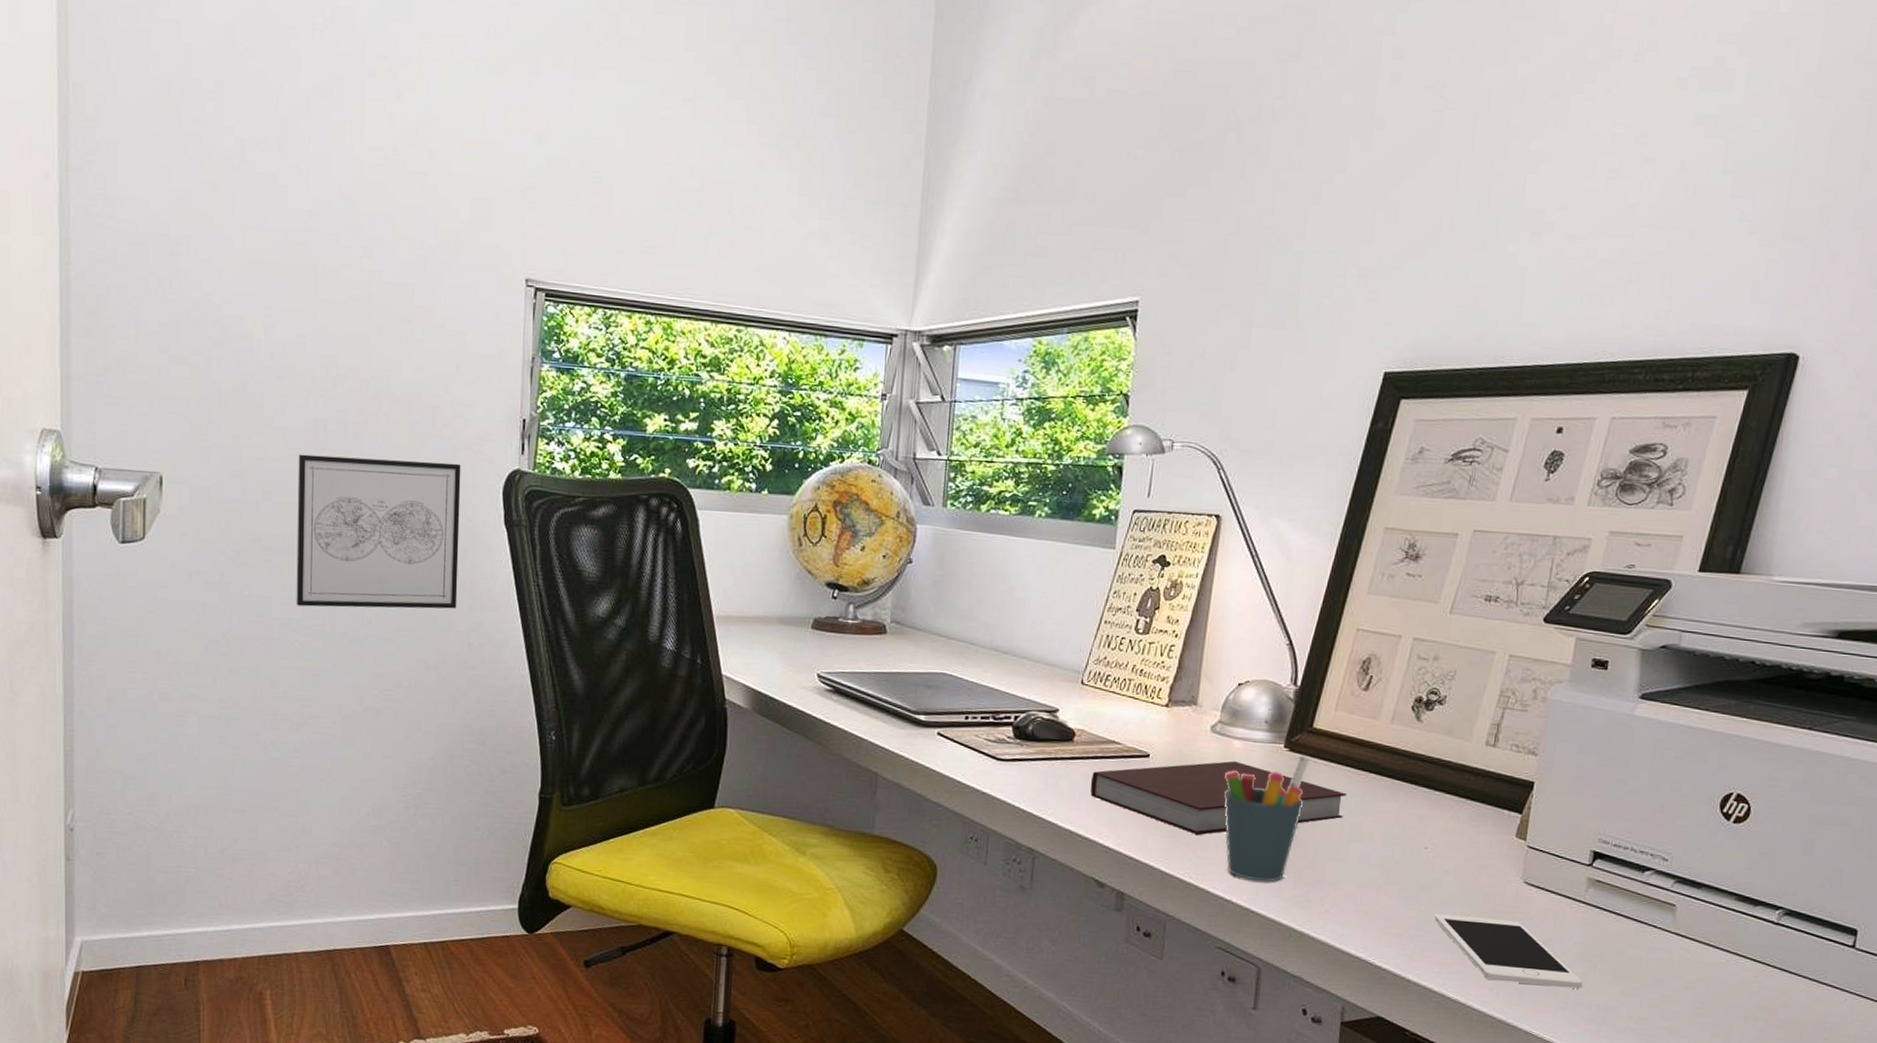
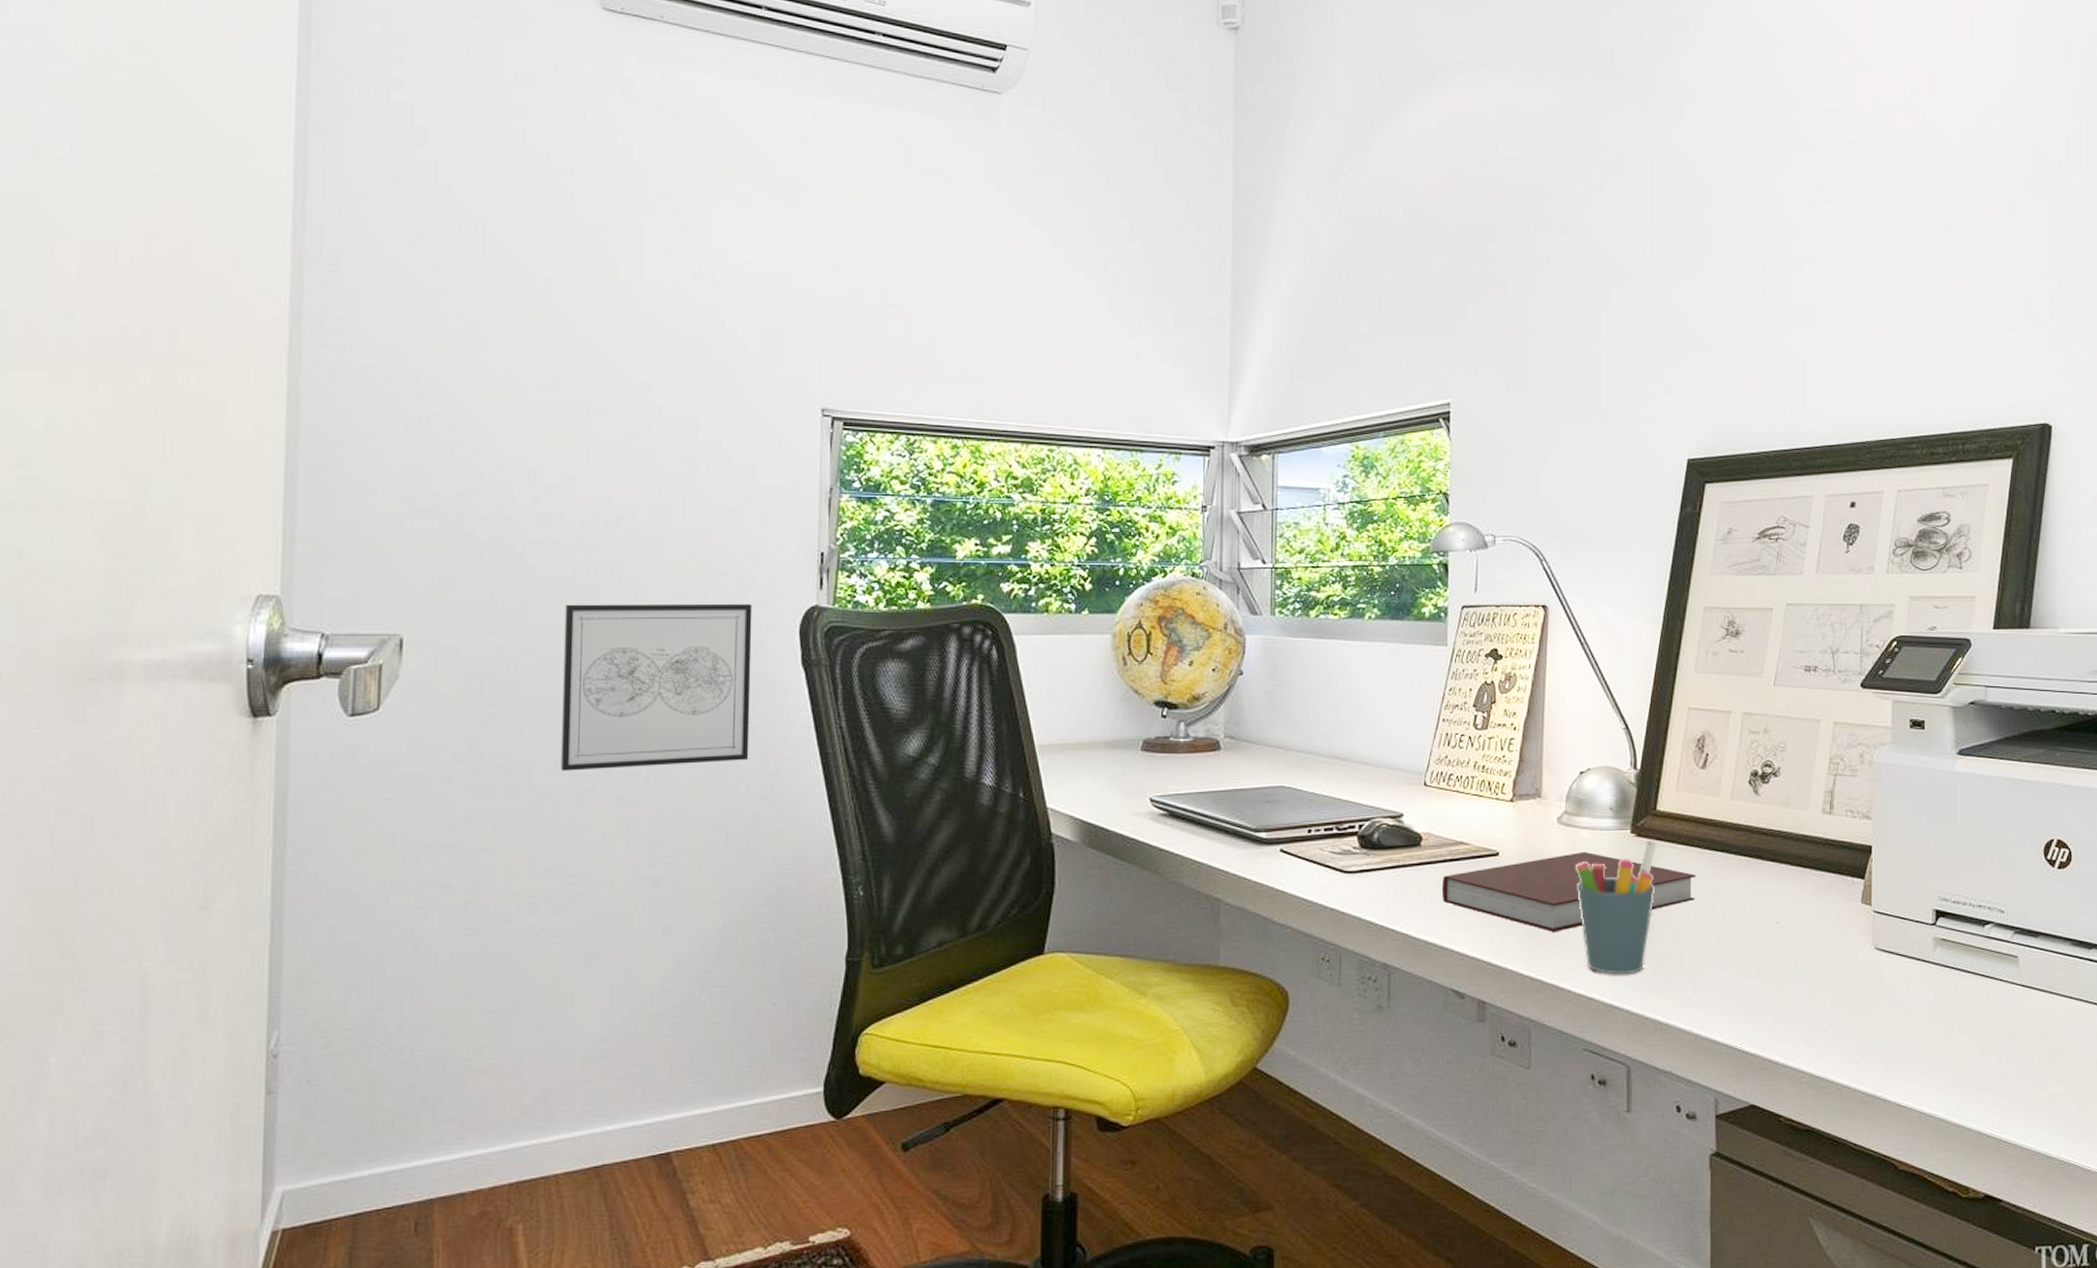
cell phone: present [1435,914,1583,989] -> none [1795,988,1943,1054]

